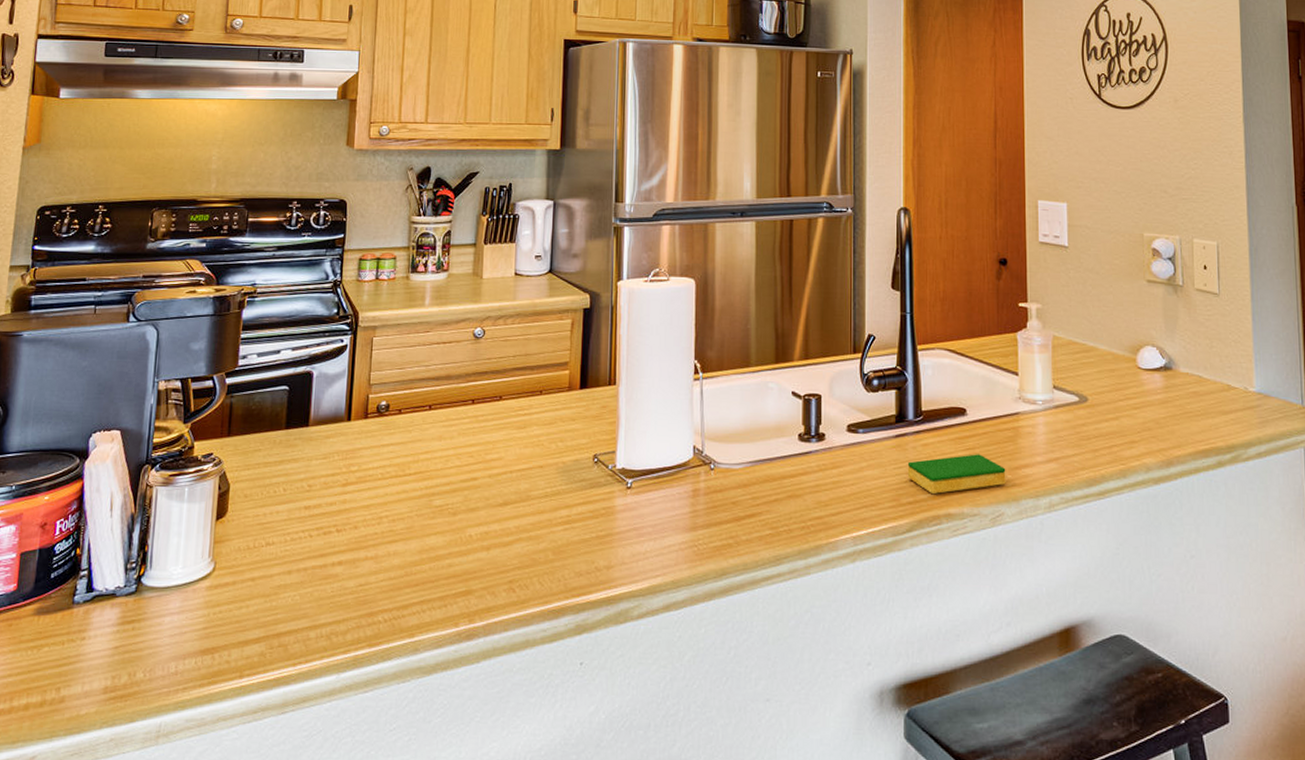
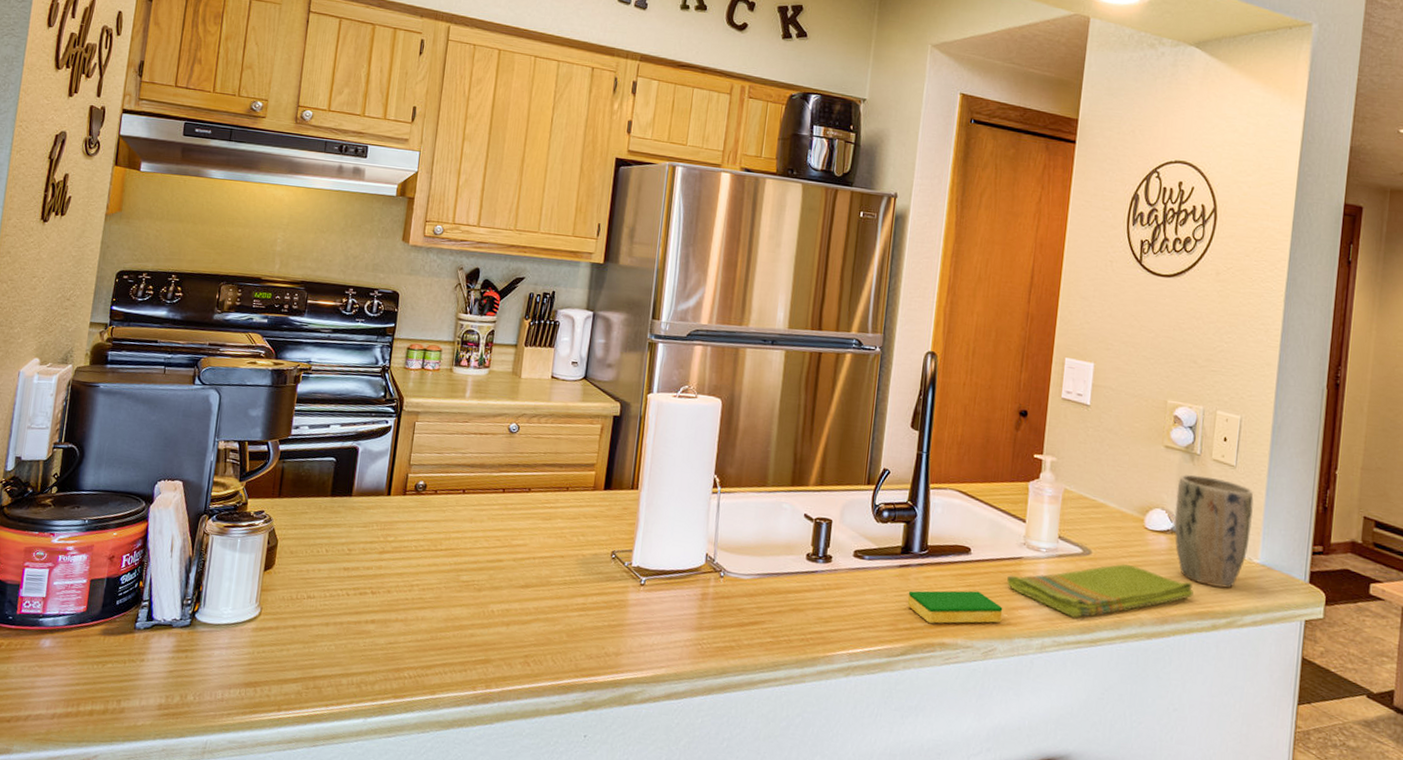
dish towel: none [1007,408,1195,471] -> present [1007,564,1194,618]
plant pot: none [1164,307,1243,421] -> present [1174,474,1254,588]

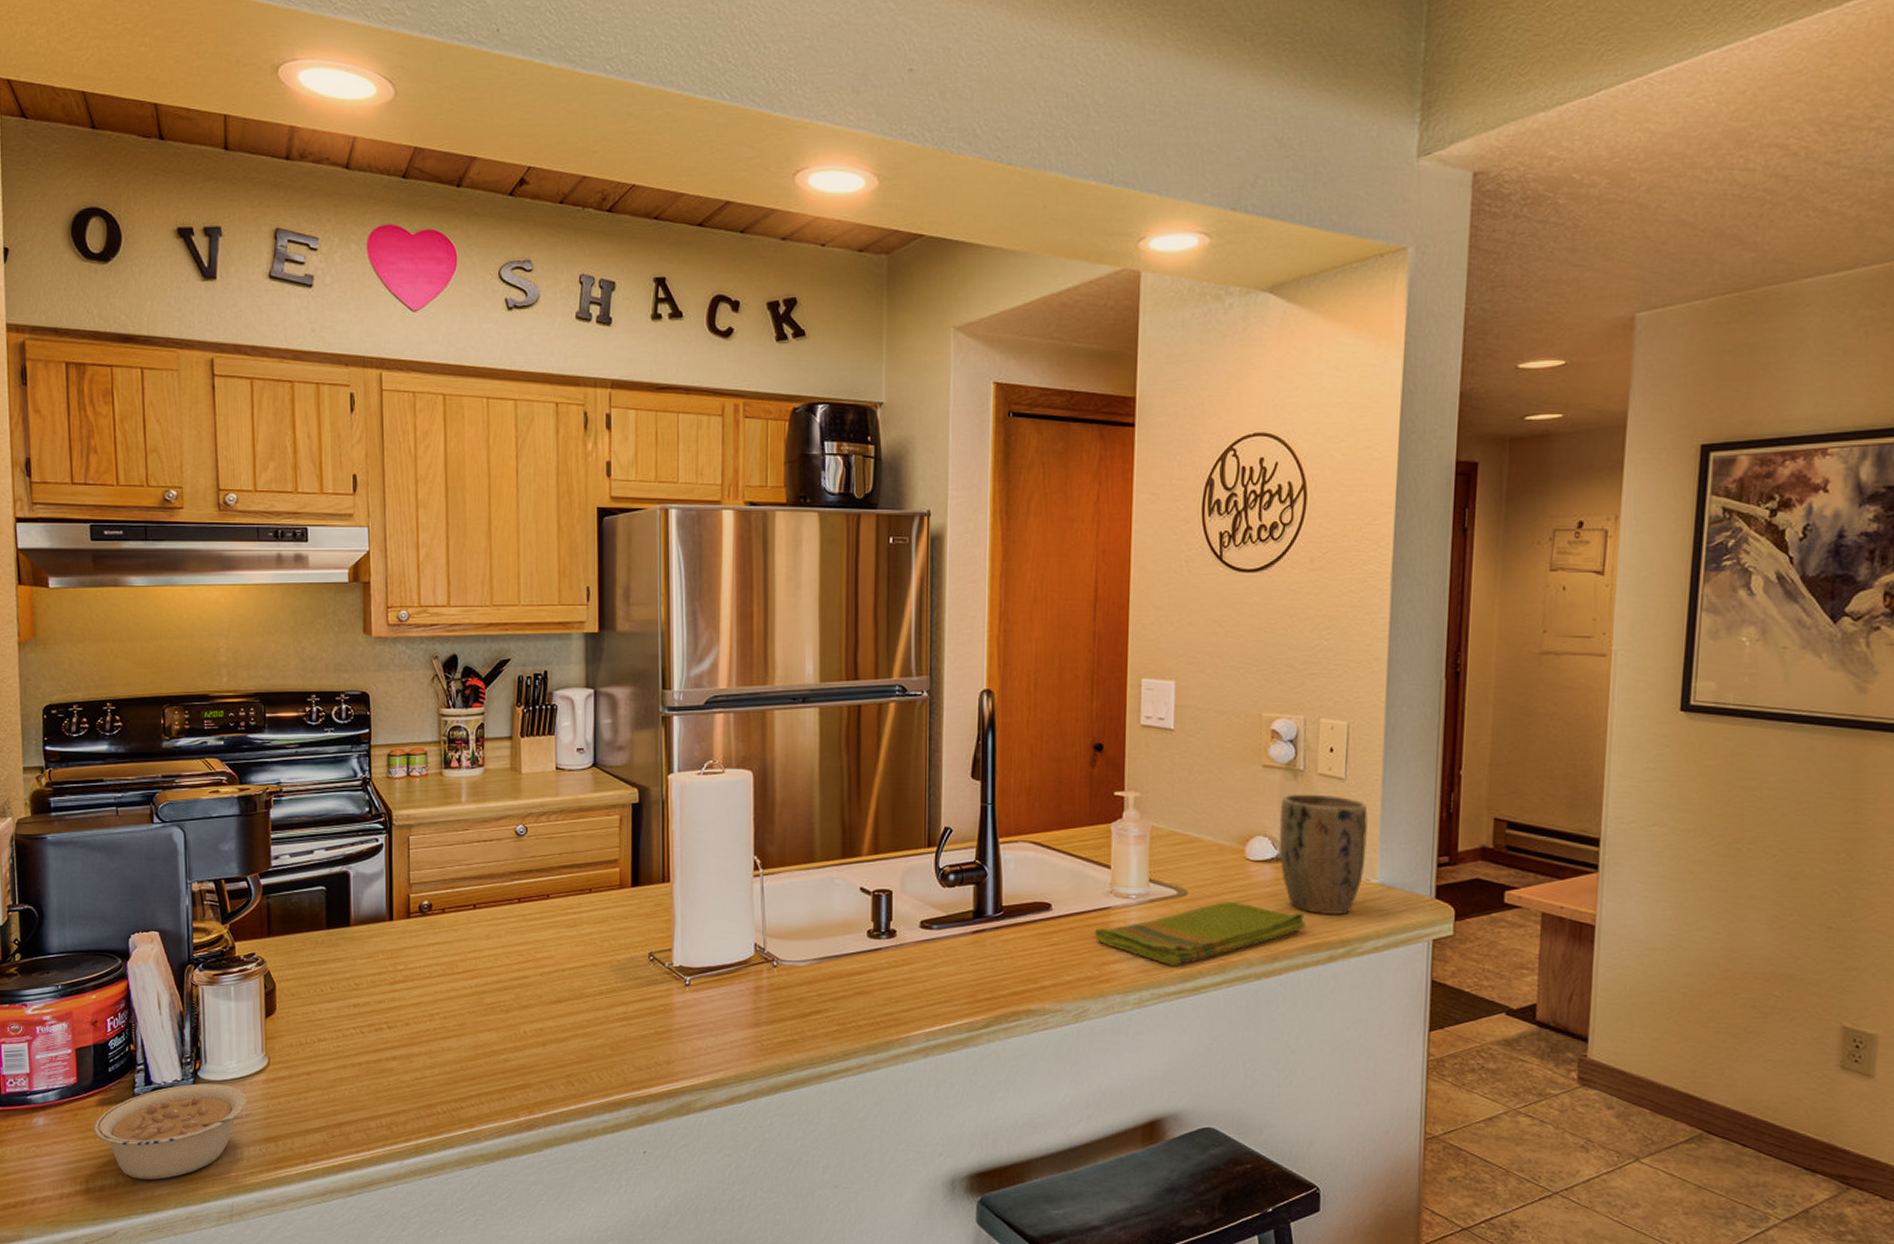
legume: none [93,624,238,711] -> present [94,1083,252,1180]
dish sponge: present [907,590,1003,624] -> none [985,950,1093,990]

